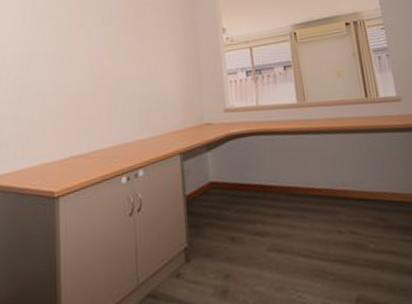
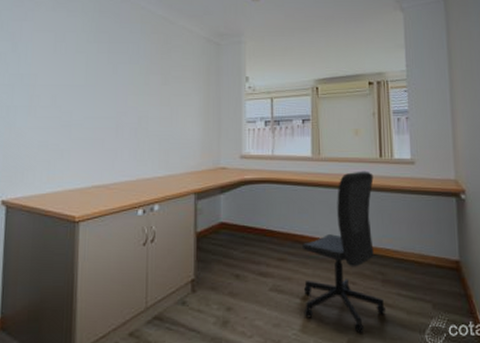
office chair: none [297,112,393,289] -> present [302,171,387,334]

